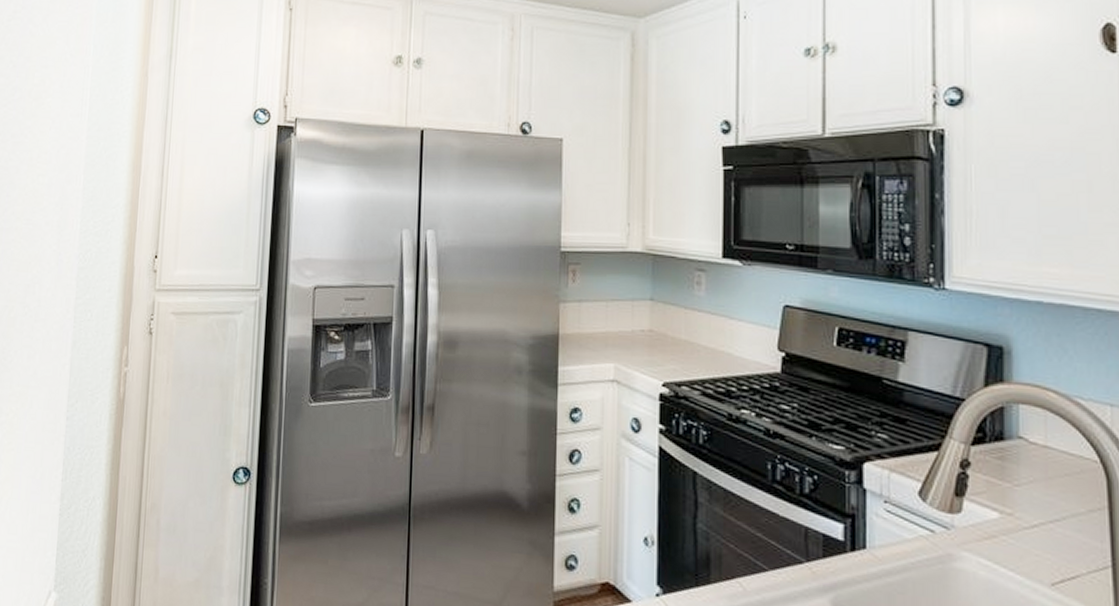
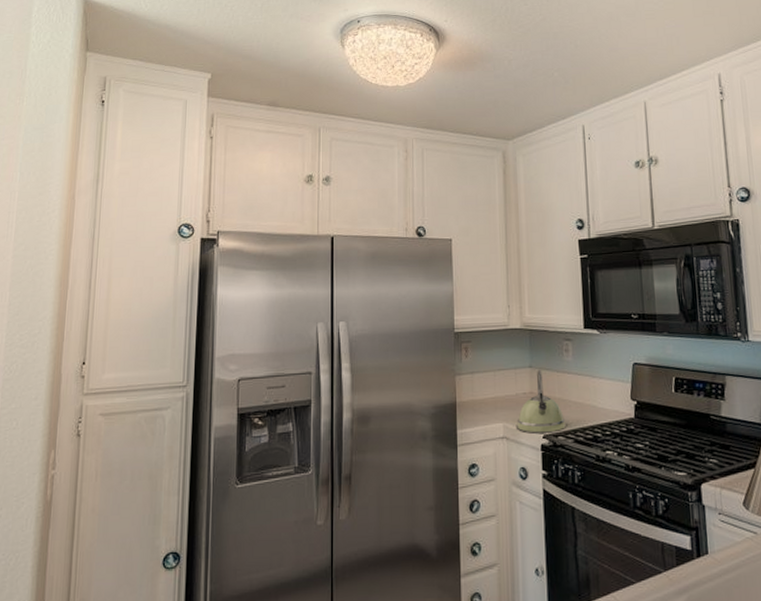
kettle: none [631,303,694,381] -> present [517,369,567,433]

